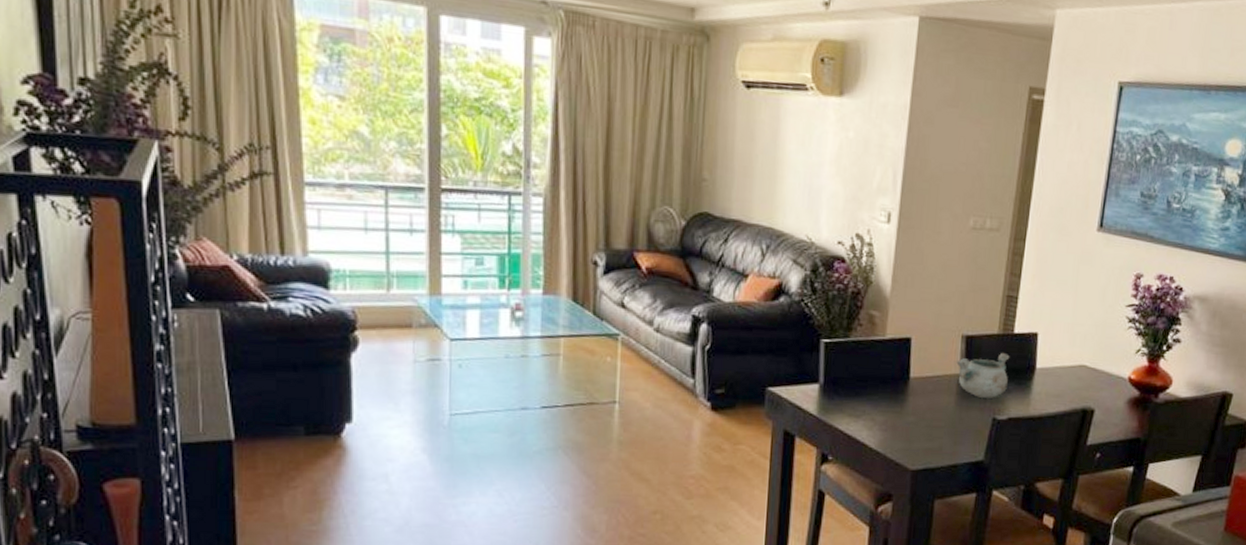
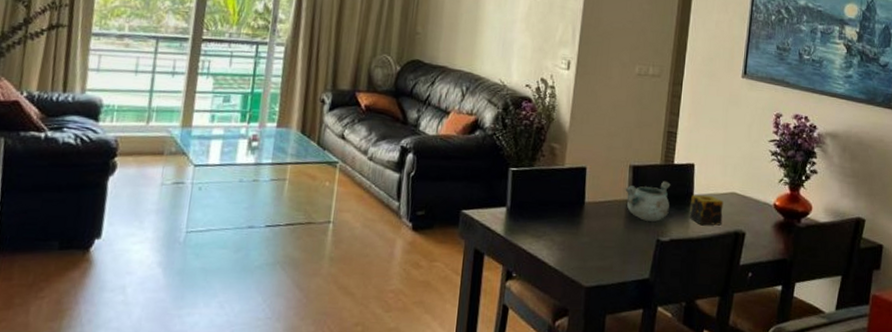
candle: none [1031,368,1071,403] -> present [690,195,724,226]

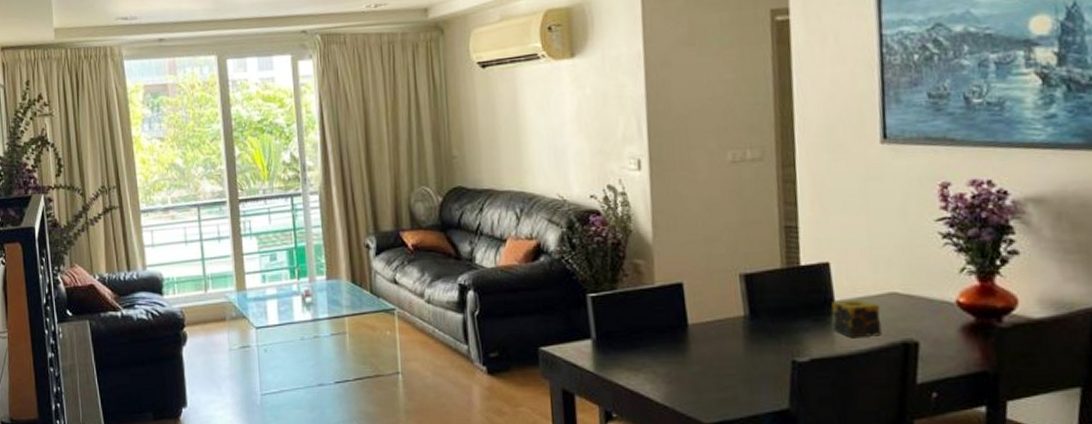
decorative bowl: present [625,180,671,222] -> none [738,288,804,339]

